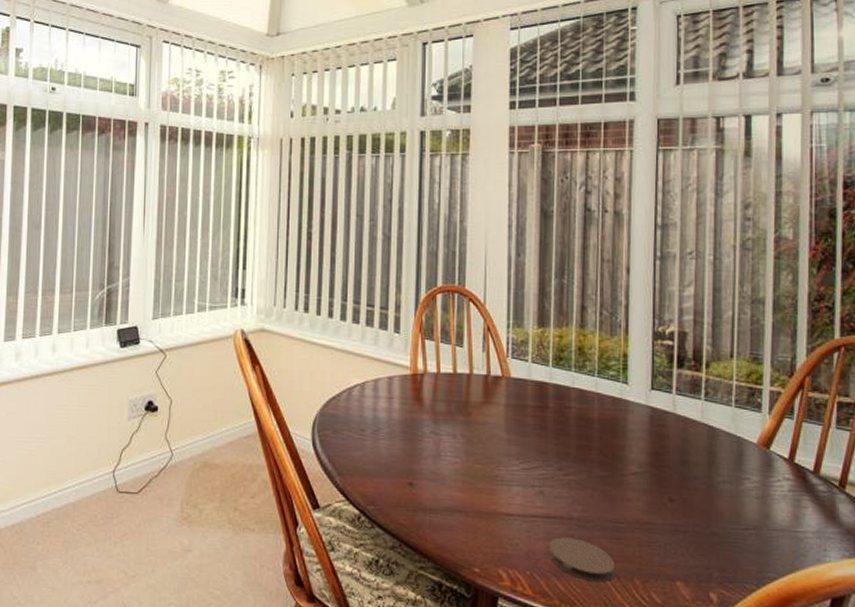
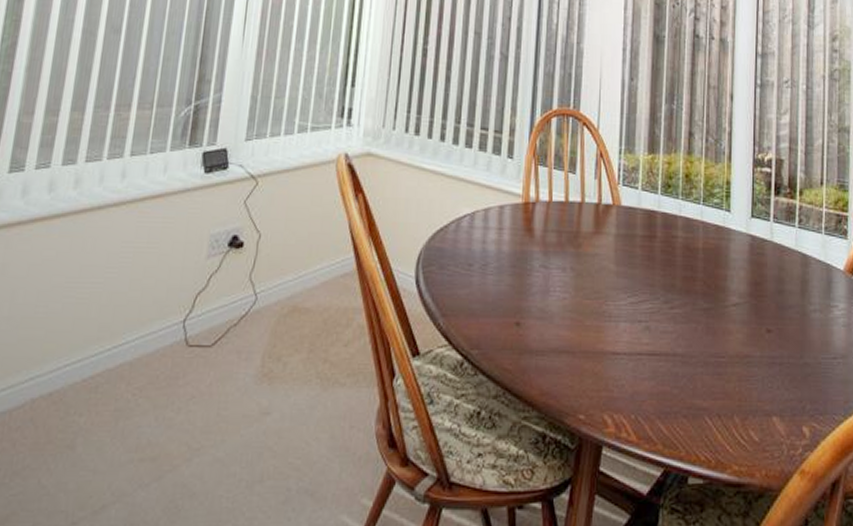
coaster: present [549,537,616,583] -> none [653,375,717,423]

